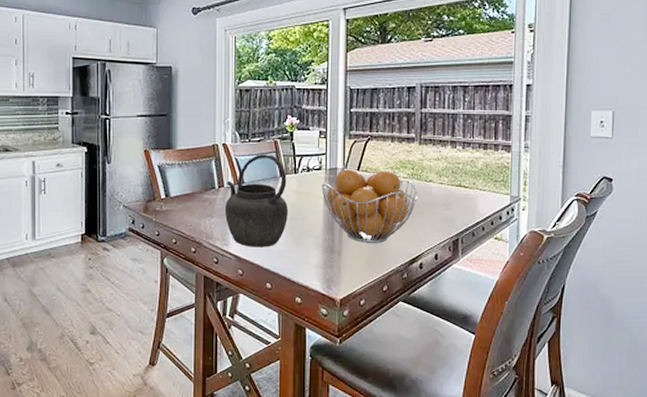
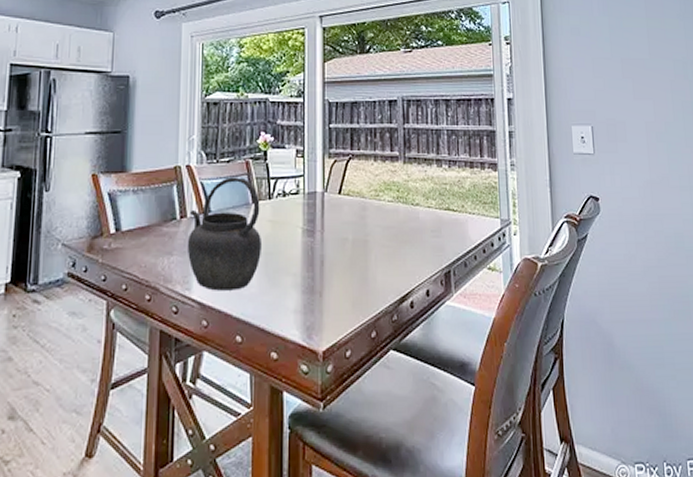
fruit basket: present [321,168,418,243] -> none [299,191,405,280]

